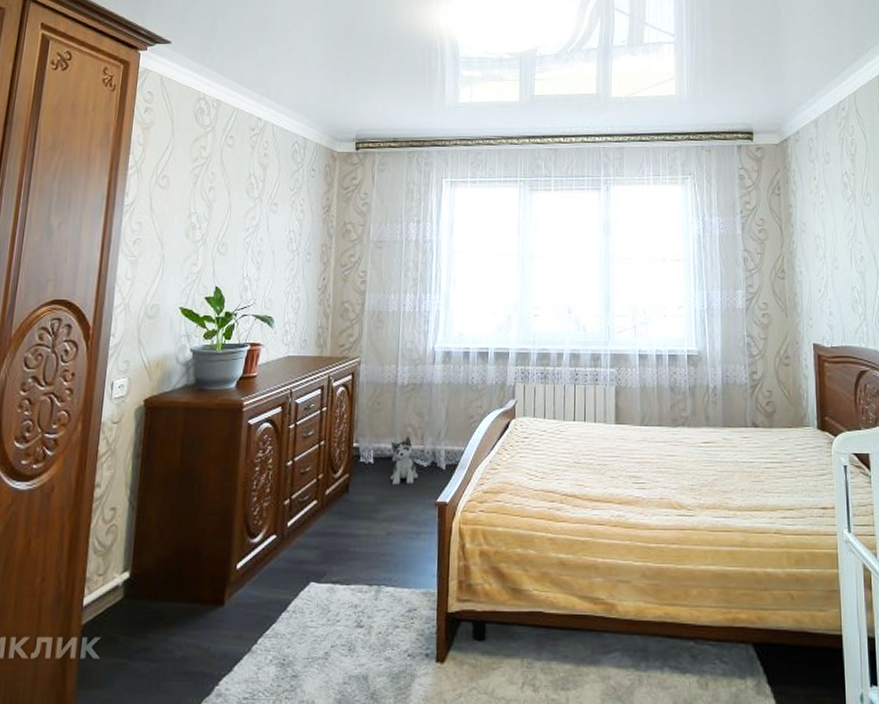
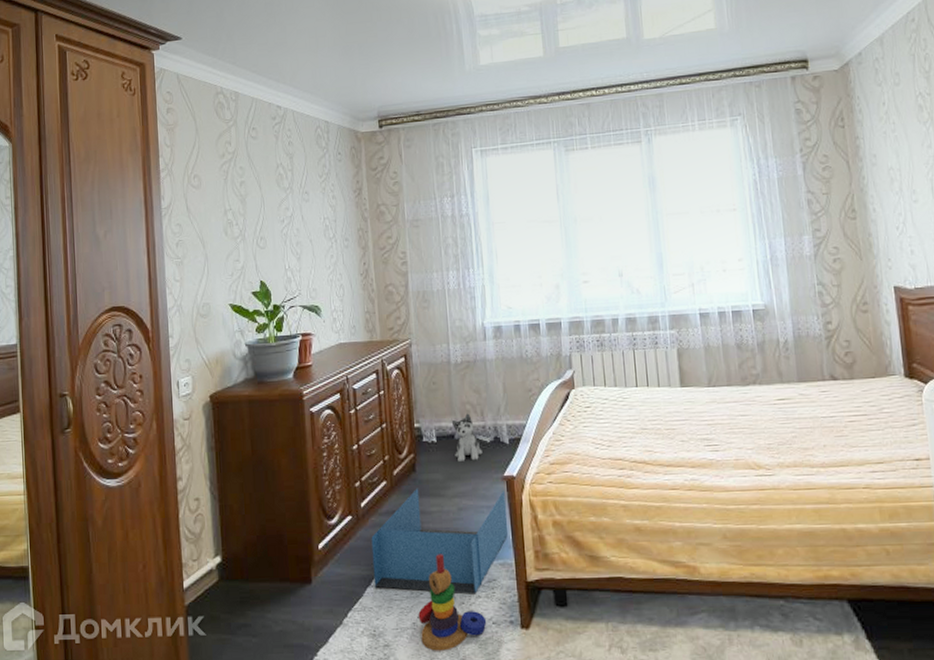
storage bin: none [290,509,435,624] -> present [371,488,509,594]
stacking toy: none [332,580,402,684] -> present [418,554,487,651]

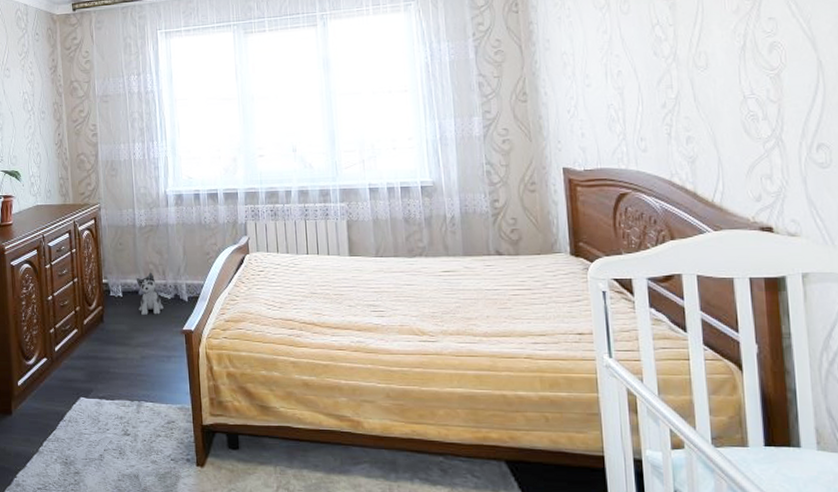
storage bin: present [371,488,509,594] -> none [64,336,187,433]
stacking toy: present [418,554,487,651] -> none [105,396,166,481]

